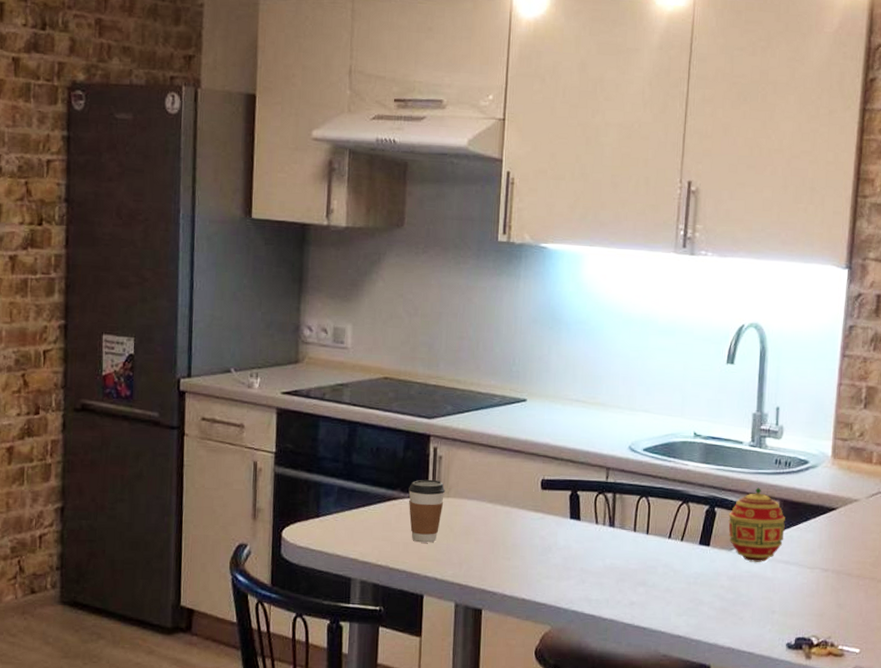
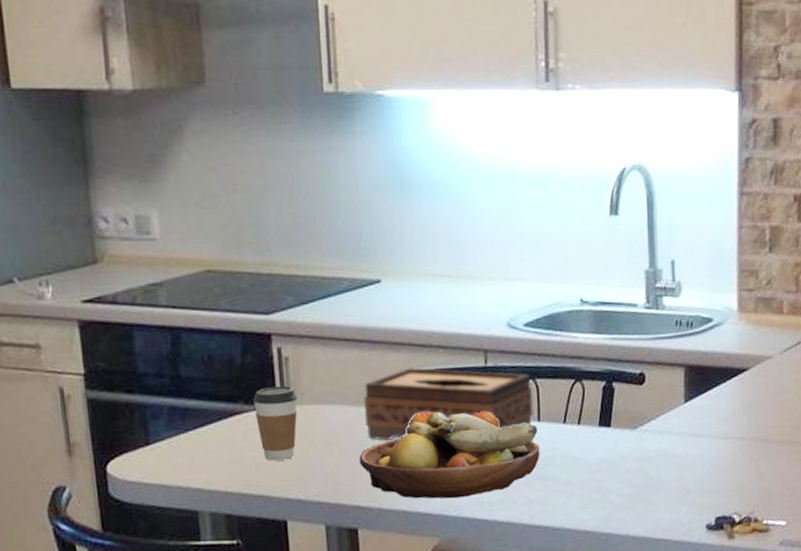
fruit bowl: none [490,515,646,593] -> present [359,411,540,499]
tissue box: none [500,476,644,538] -> present [364,367,534,442]
decorative egg: present [728,487,785,562] -> none [629,354,693,440]

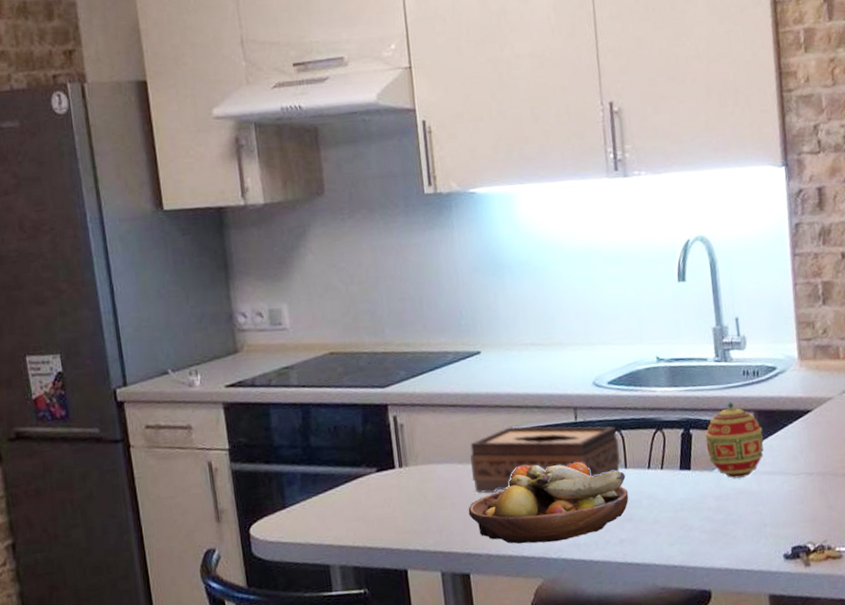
coffee cup: present [253,385,298,461] -> none [374,449,413,517]
decorative egg: none [629,354,693,440] -> present [705,402,764,479]

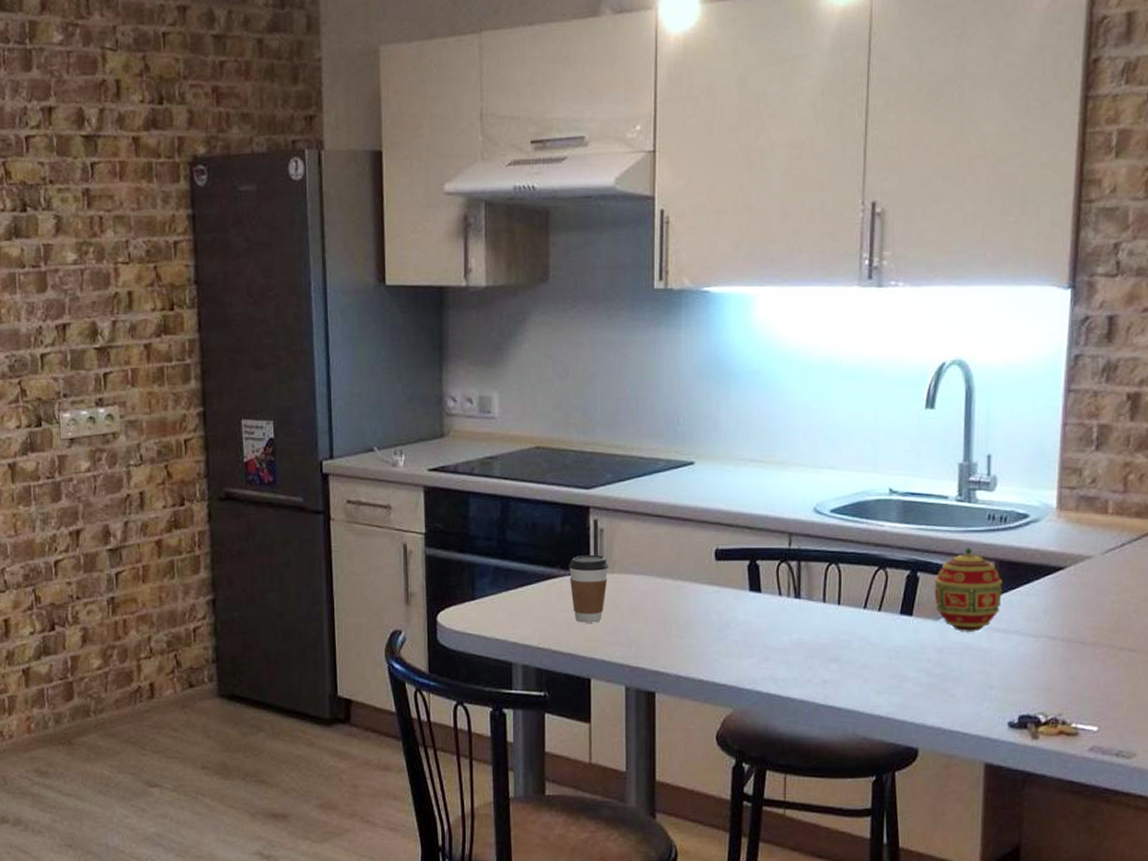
coffee cup: none [374,449,413,517] -> present [569,554,609,623]
fruit bowl: present [468,461,629,544] -> none [661,588,838,672]
tissue box: present [470,426,621,494] -> none [670,545,835,613]

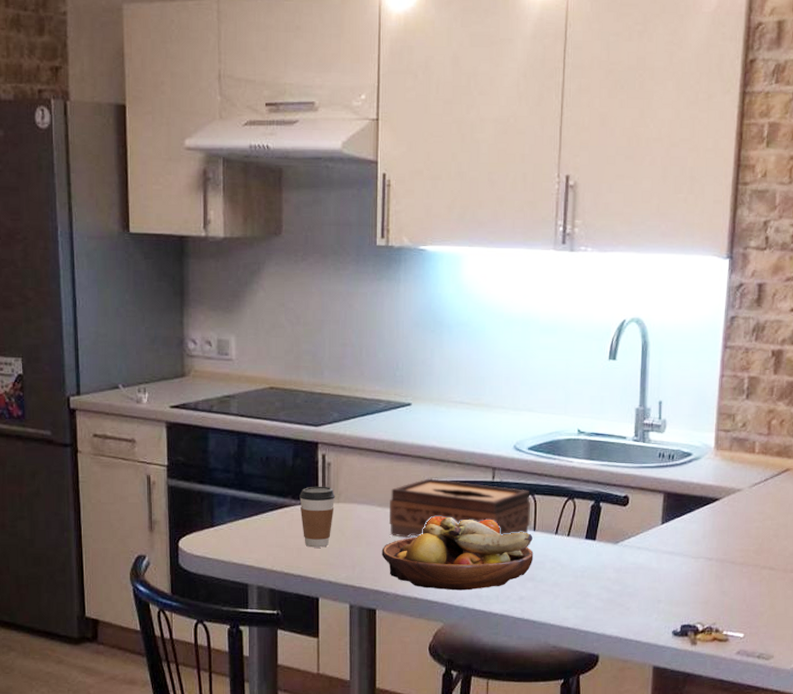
fruit bowl: none [661,588,838,672] -> present [381,516,534,591]
tissue box: none [670,545,835,613] -> present [390,478,531,539]
decorative egg: present [934,547,1002,632] -> none [613,481,670,554]

